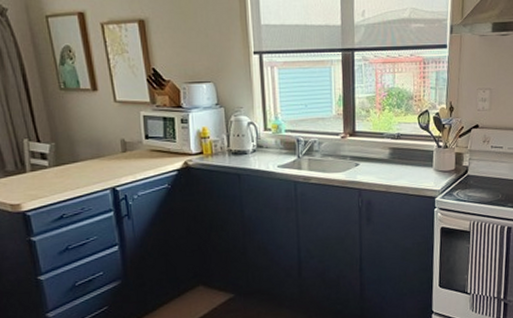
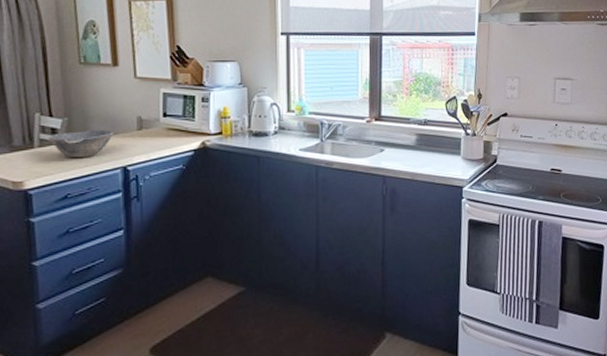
bowl: none [38,153,100,181] -> present [47,129,114,158]

